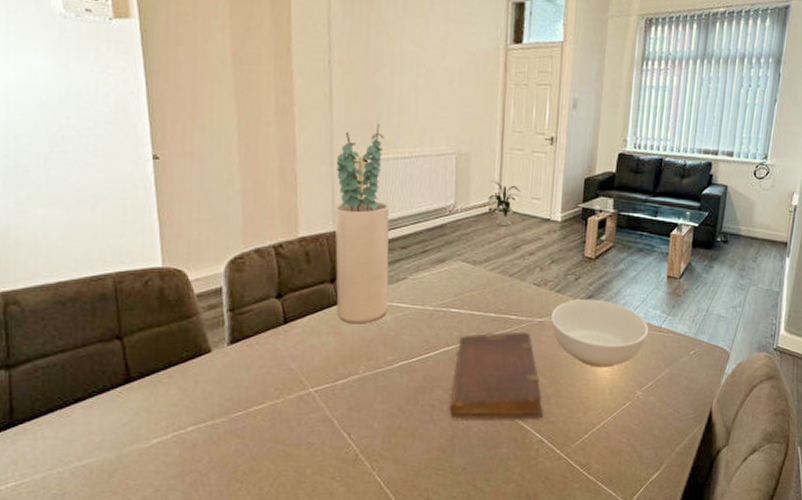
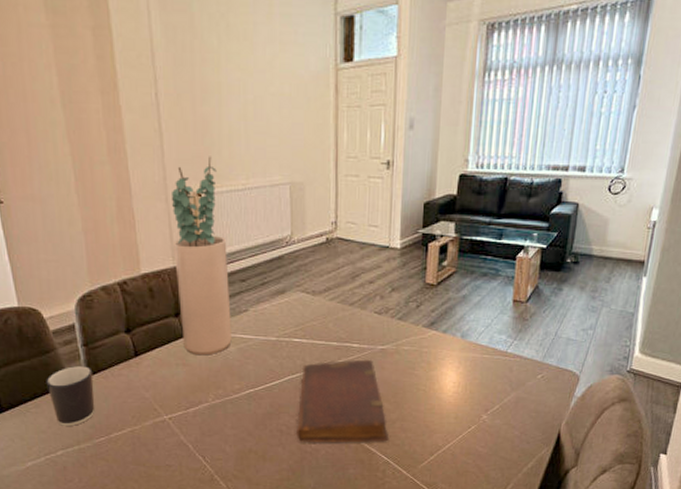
mug: none [183,331,237,398] -> present [46,365,96,426]
house plant: present [487,180,520,227] -> none [324,209,357,256]
bowl: present [551,298,649,368] -> none [393,325,495,393]

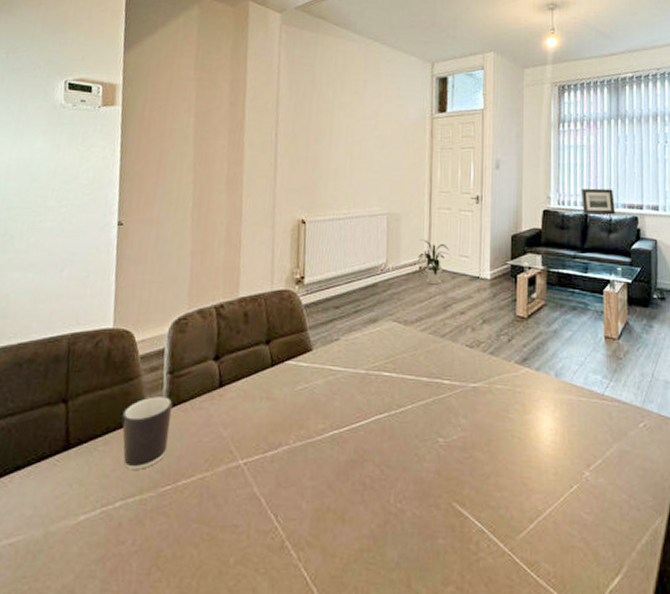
vase: present [172,156,232,356] -> none [270,187,325,389]
diary: present [297,359,389,443] -> none [381,398,483,503]
house plant: none [324,209,357,256] -> present [417,239,449,285]
picture frame: none [502,148,539,178] -> present [582,188,615,215]

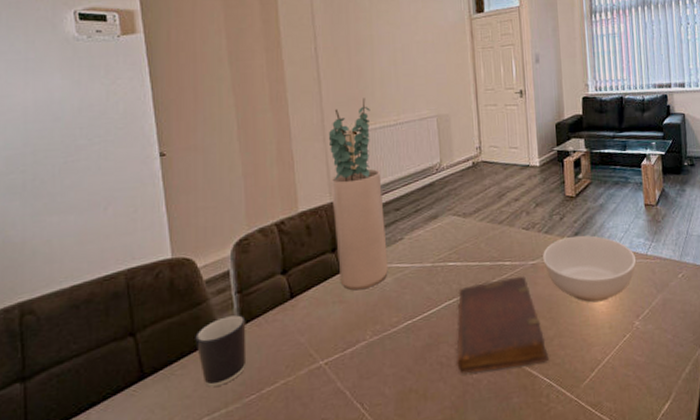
vase: none [270,187,325,389] -> present [329,97,388,291]
diary: none [381,398,483,503] -> present [457,275,550,374]
house plant: present [417,239,449,285] -> none [470,136,499,178]
bowl: none [486,361,591,442] -> present [543,235,637,303]
picture frame: present [582,188,615,215] -> none [616,71,647,97]

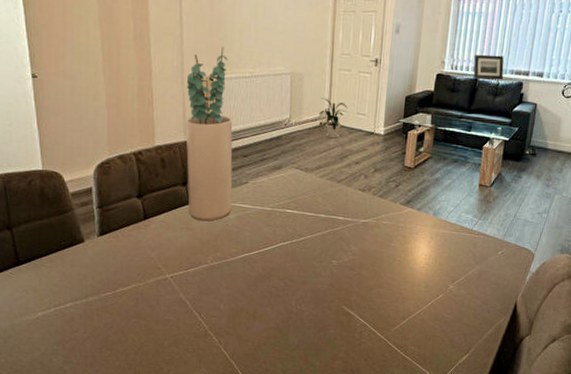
mug: present [195,314,247,387] -> none [62,225,105,280]
diary: present [457,275,550,374] -> none [284,230,367,306]
house plant: none [470,136,499,178] -> present [318,98,348,139]
bowl: present [543,235,637,303] -> none [374,203,462,264]
picture frame: none [616,71,647,97] -> present [473,54,504,80]

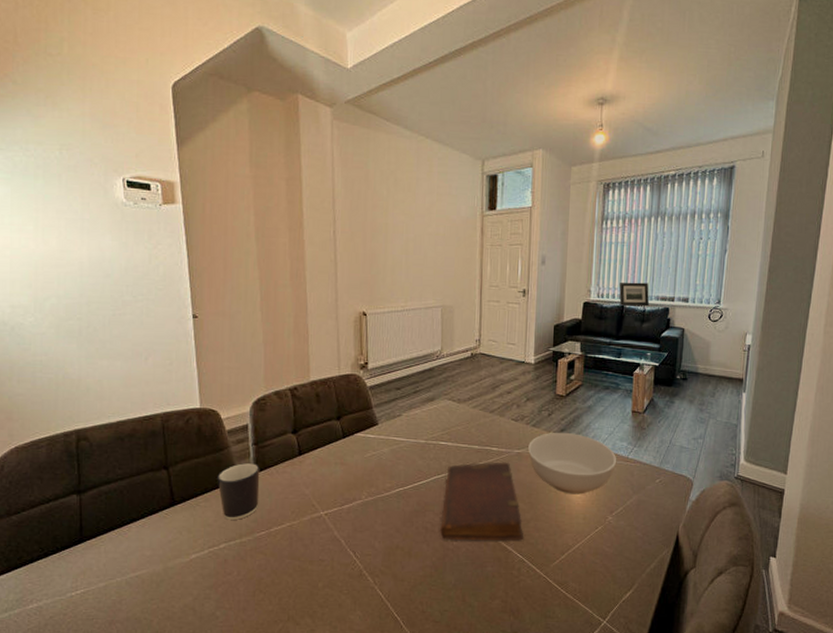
mug: none [62,225,105,280] -> present [217,462,260,520]
vase: present [185,46,233,222] -> none [340,282,387,456]
diary: none [284,230,367,306] -> present [440,462,524,541]
house plant: present [318,98,348,139] -> none [469,329,498,369]
bowl: none [374,203,462,264] -> present [528,432,617,495]

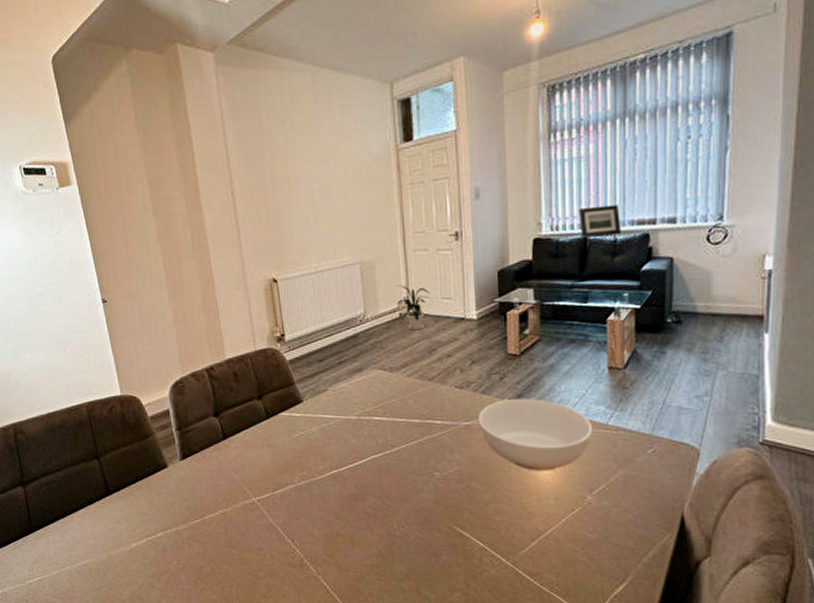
mug: present [217,462,260,520] -> none [146,448,190,508]
diary: present [440,462,524,541] -> none [383,436,483,527]
house plant: none [469,329,498,369] -> present [396,285,429,331]

